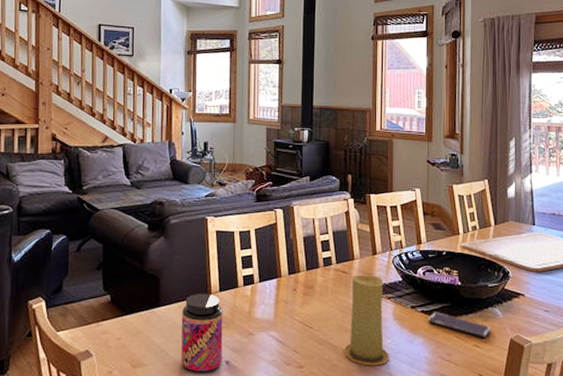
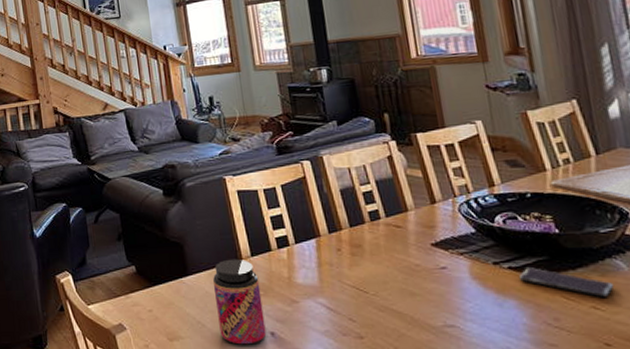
candle: present [344,274,389,366] -> none [409,227,474,335]

